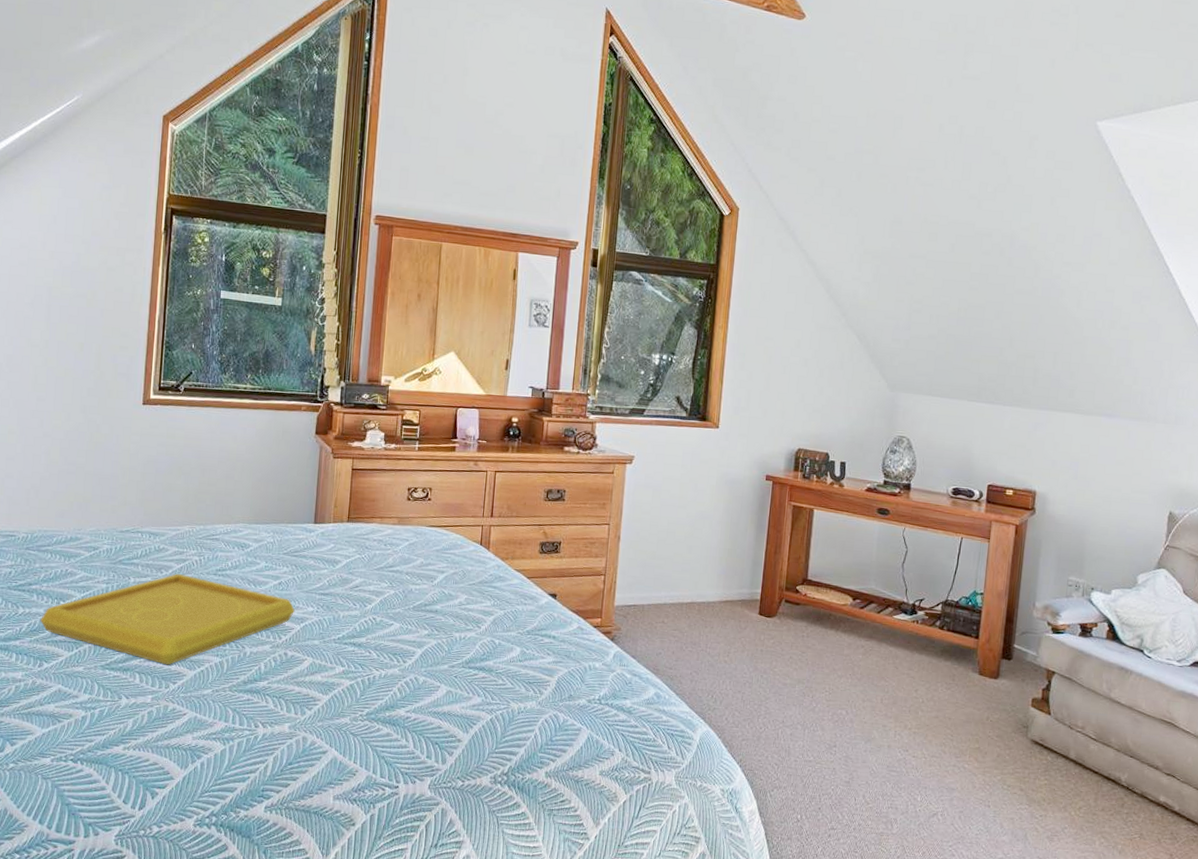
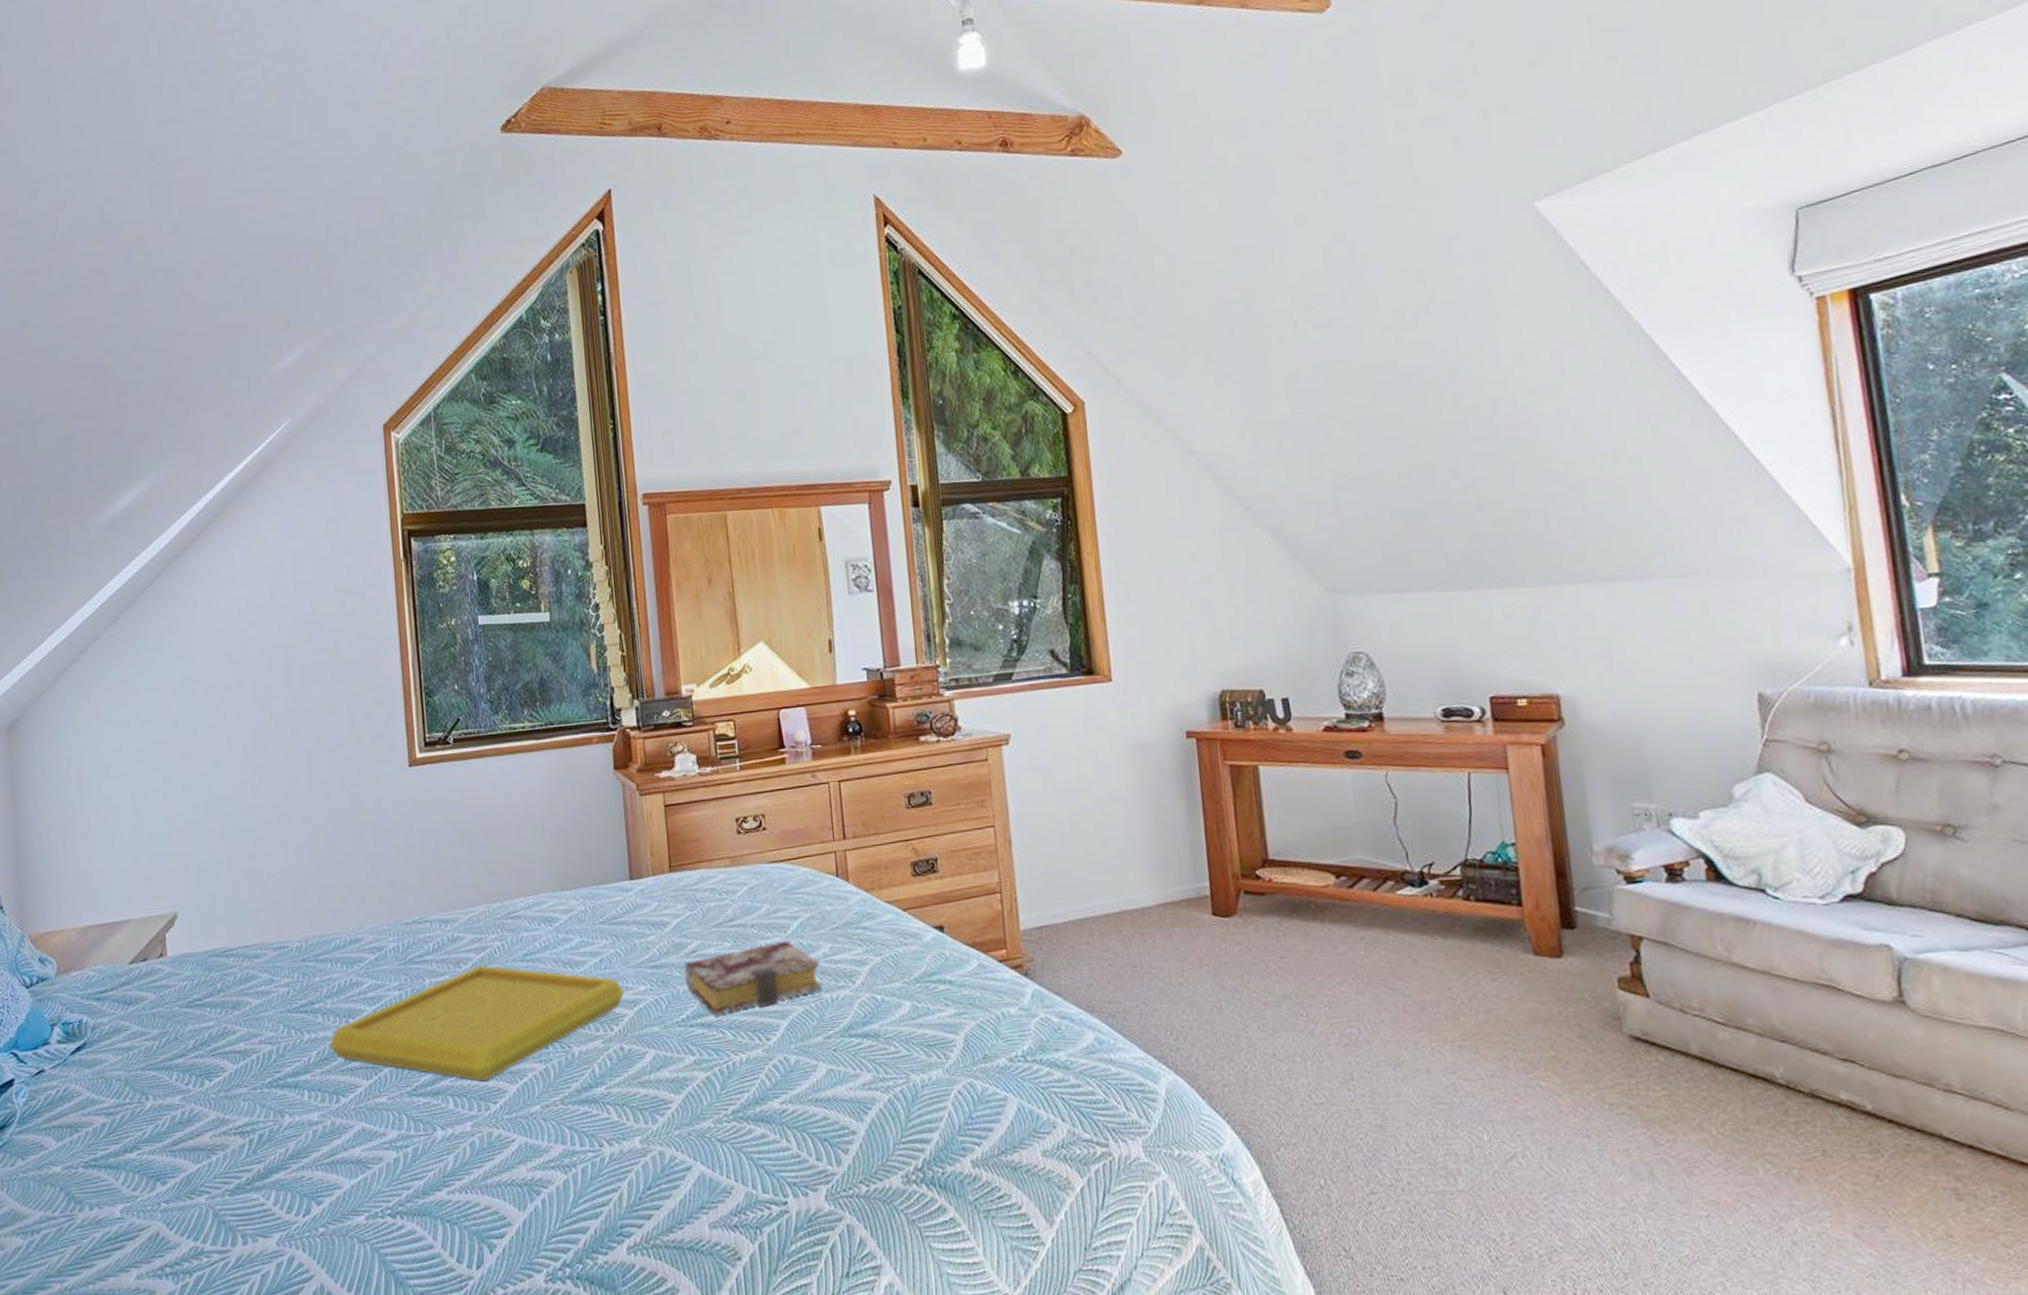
book: none [346,588,455,638] -> present [684,940,822,1015]

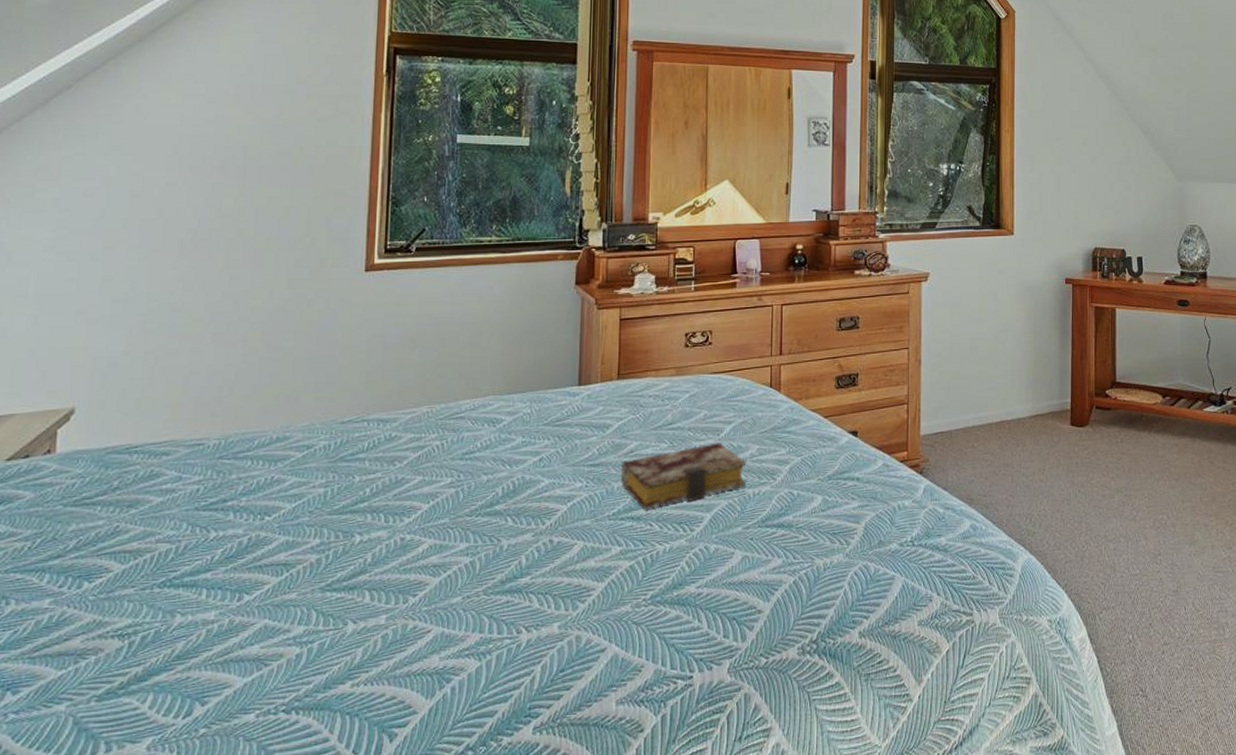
serving tray: present [330,965,624,1082] -> none [239,463,560,576]

